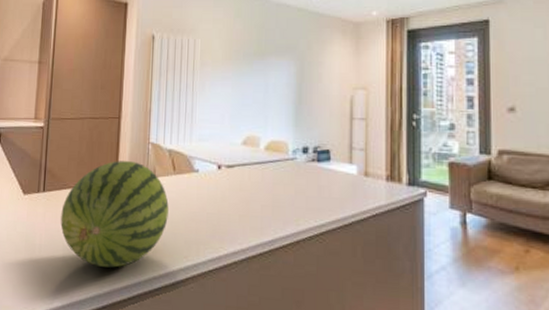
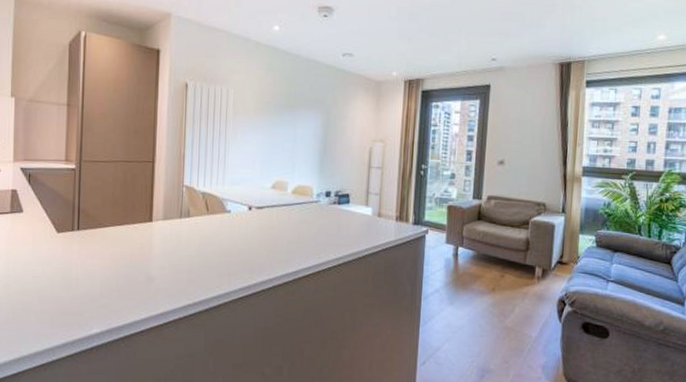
fruit: present [60,161,169,268] -> none [96,202,202,298]

